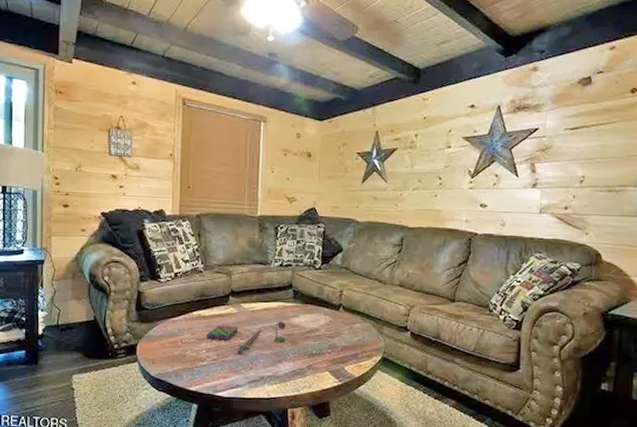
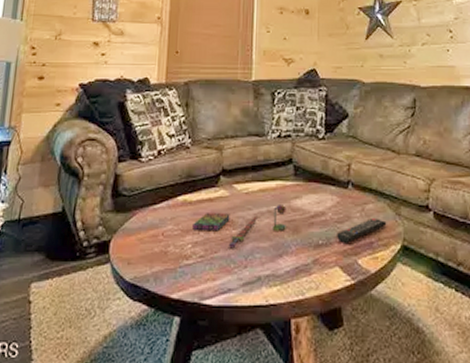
remote control: none [328,335,371,354] -> present [337,218,387,243]

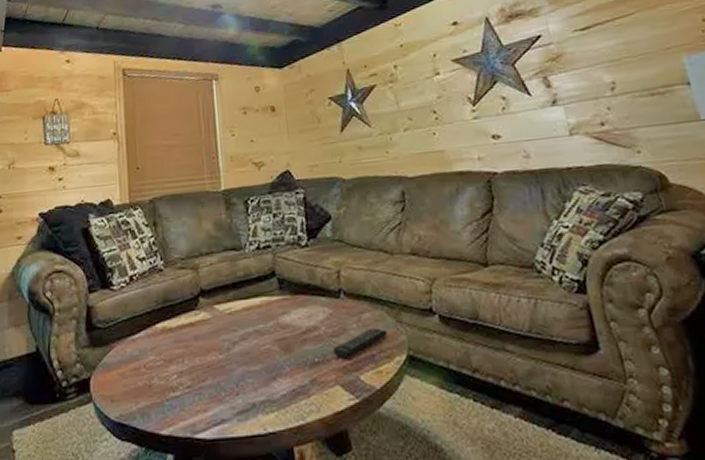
board game: present [192,205,286,247] -> none [175,323,277,374]

